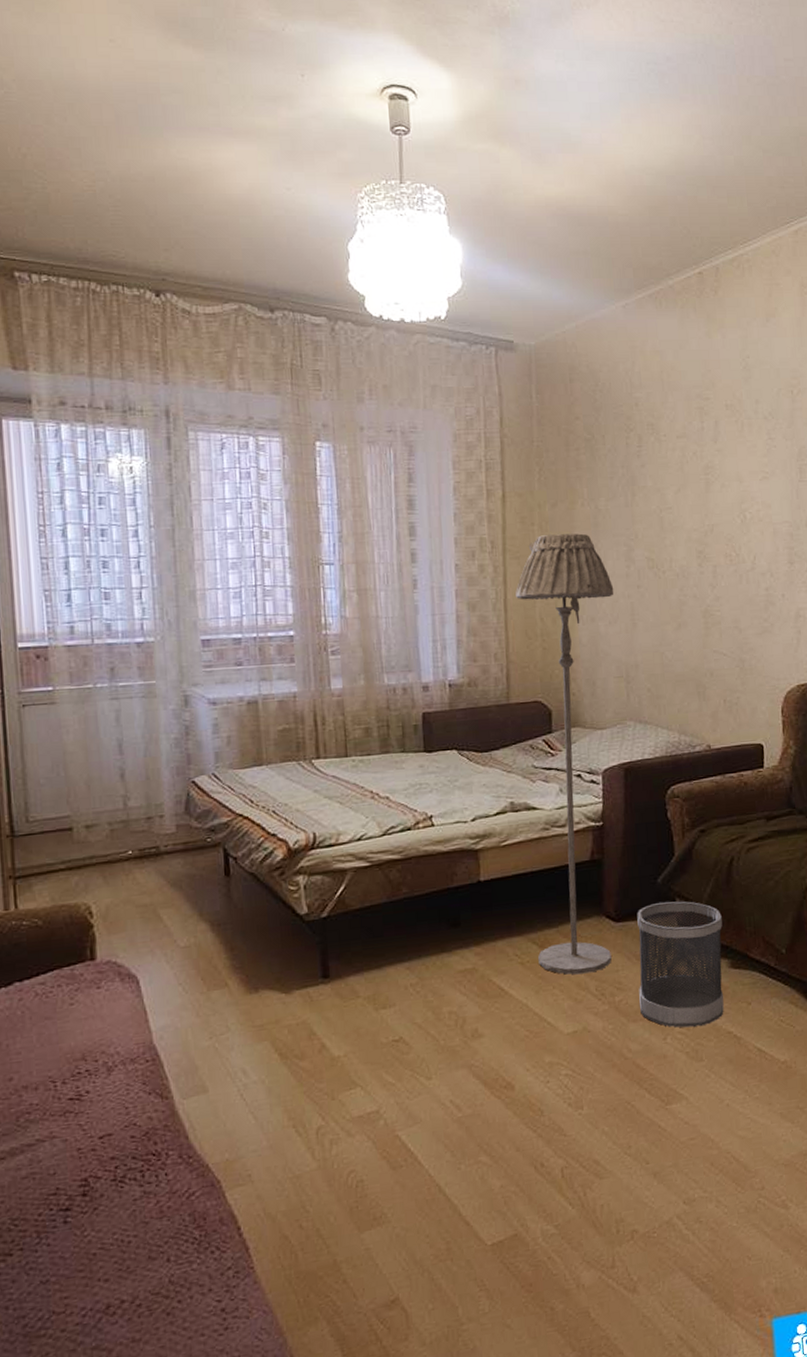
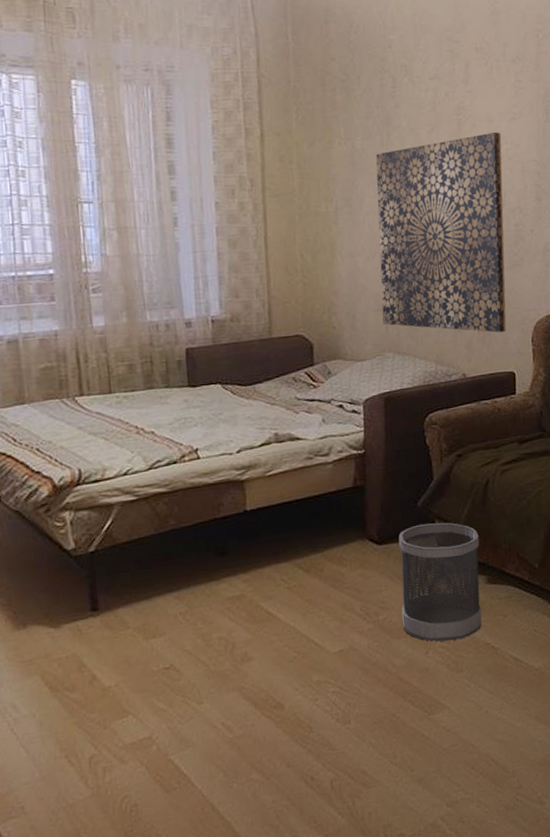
floor lamp: present [516,532,614,975] -> none [276,171,375,597]
wall art: none [619,492,755,703] -> present [376,131,507,333]

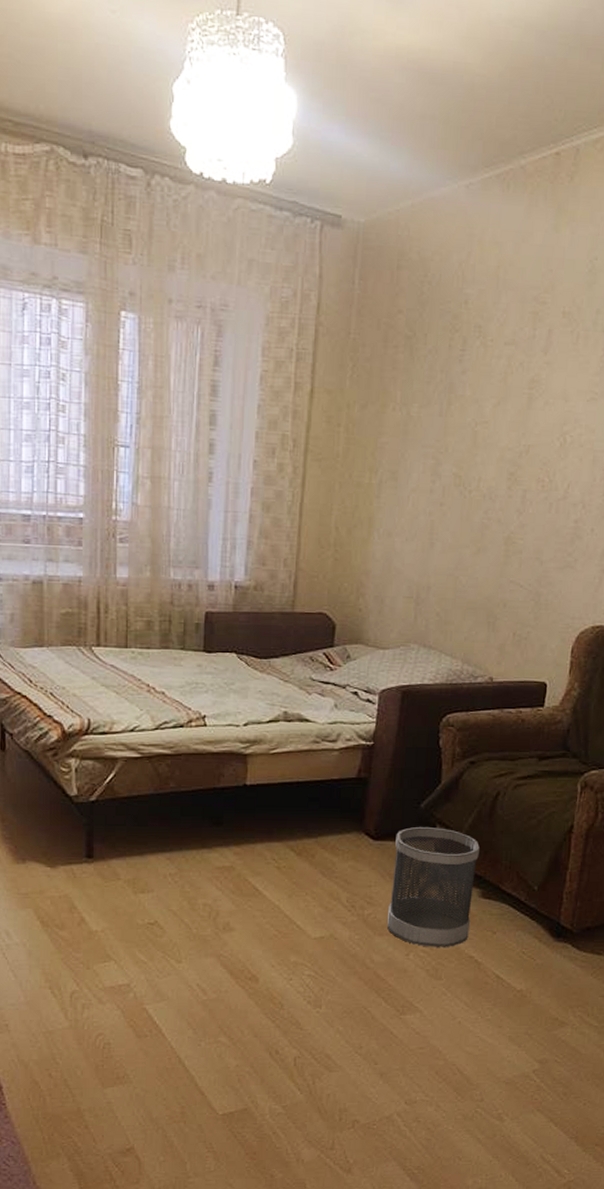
wall art: present [376,131,507,333] -> none [413,412,576,639]

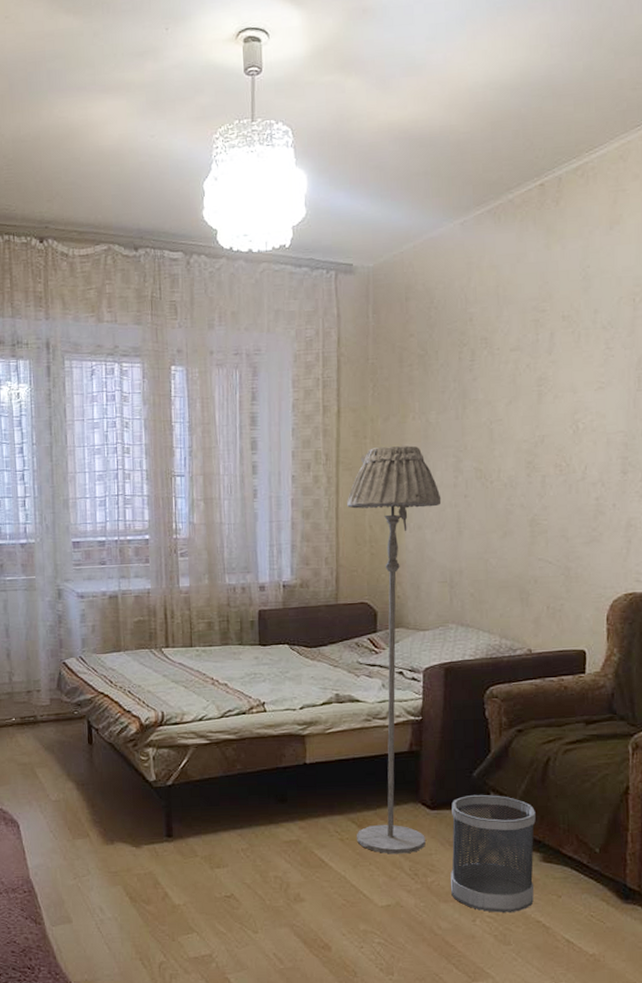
floor lamp: none [294,437,416,885] -> present [347,445,442,854]

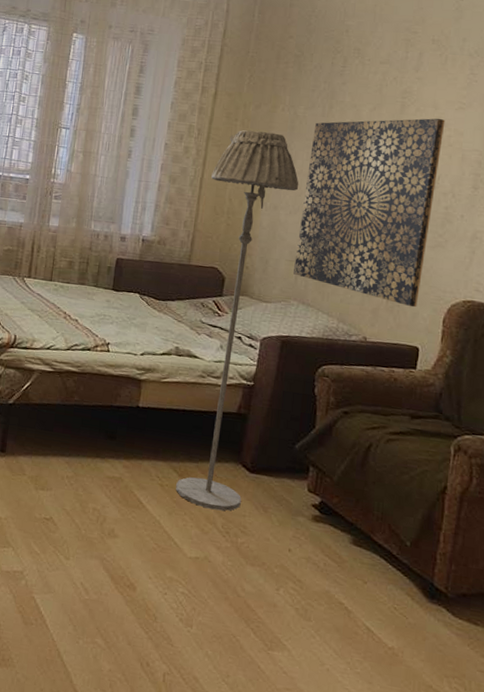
wall art: none [447,402,586,610] -> present [293,118,446,308]
wastebasket: present [450,794,536,913] -> none [259,465,352,589]

